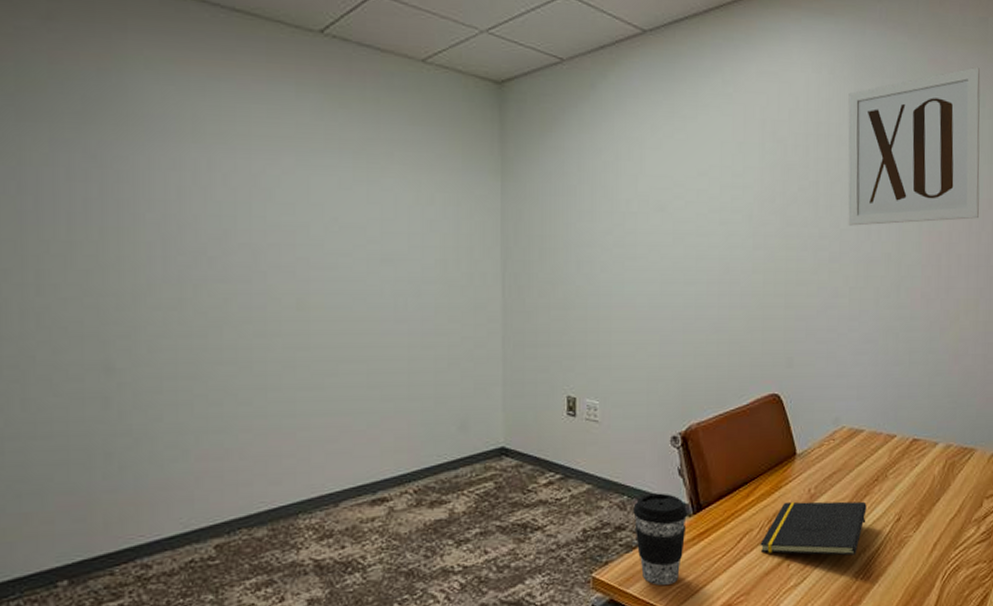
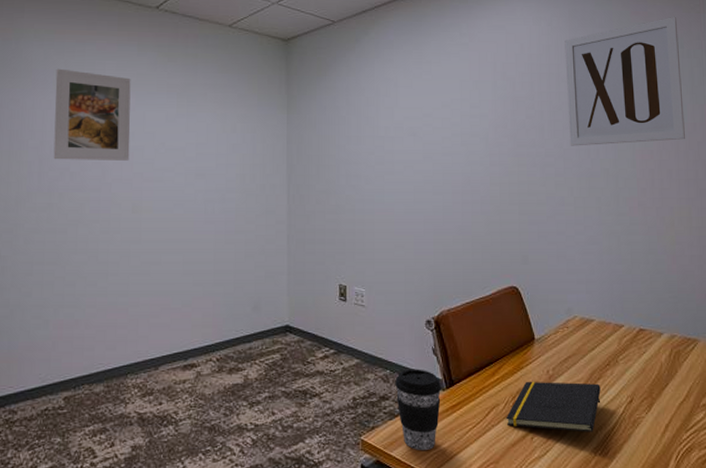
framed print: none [179,113,290,242] -> present [53,68,131,161]

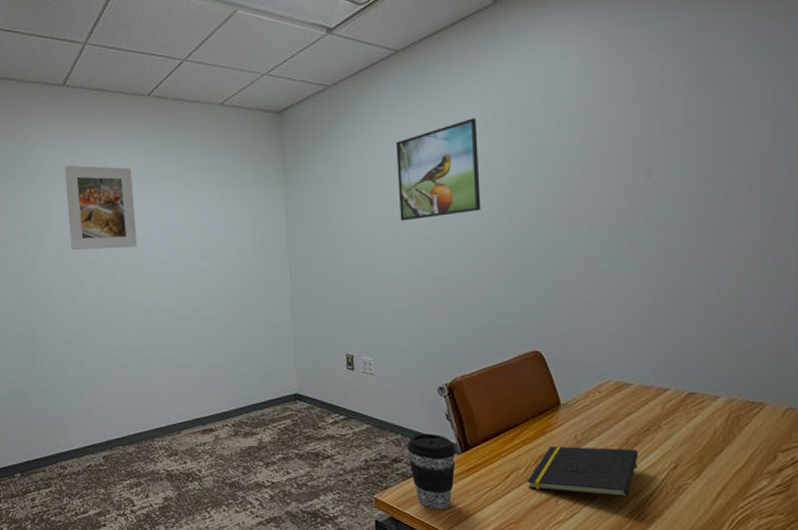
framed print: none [394,65,467,155] -> present [396,118,481,221]
wall art: present [565,16,685,146] -> none [602,24,761,196]

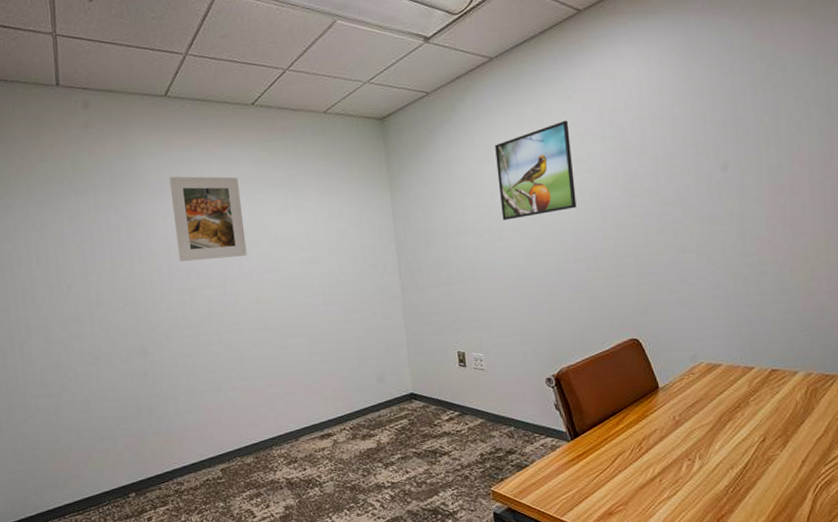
coffee cup: present [407,433,457,509] -> none [520,423,567,497]
notepad: present [527,446,638,497] -> none [633,425,732,472]

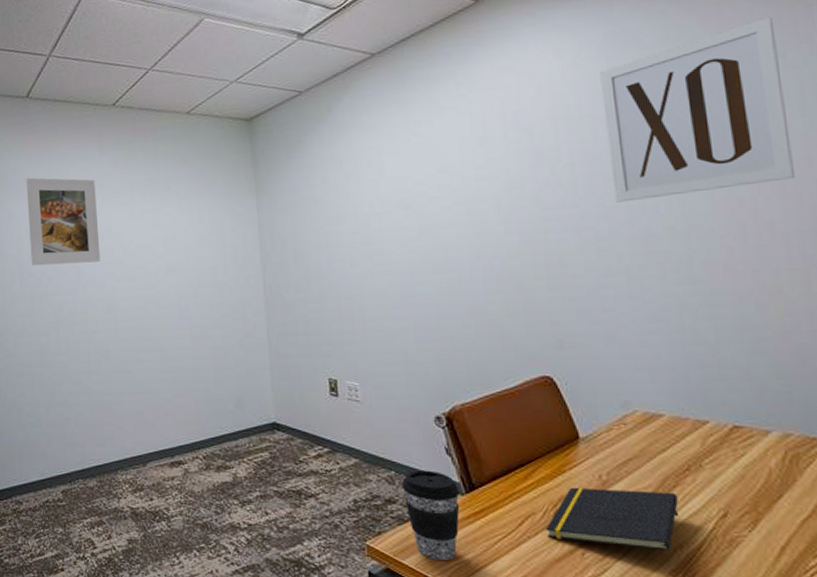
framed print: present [495,120,577,221] -> none [376,121,473,232]
coffee cup: none [520,423,567,497] -> present [402,470,460,560]
notepad: none [633,425,732,472] -> present [546,487,680,551]
wall art: none [678,31,821,191] -> present [600,16,795,203]

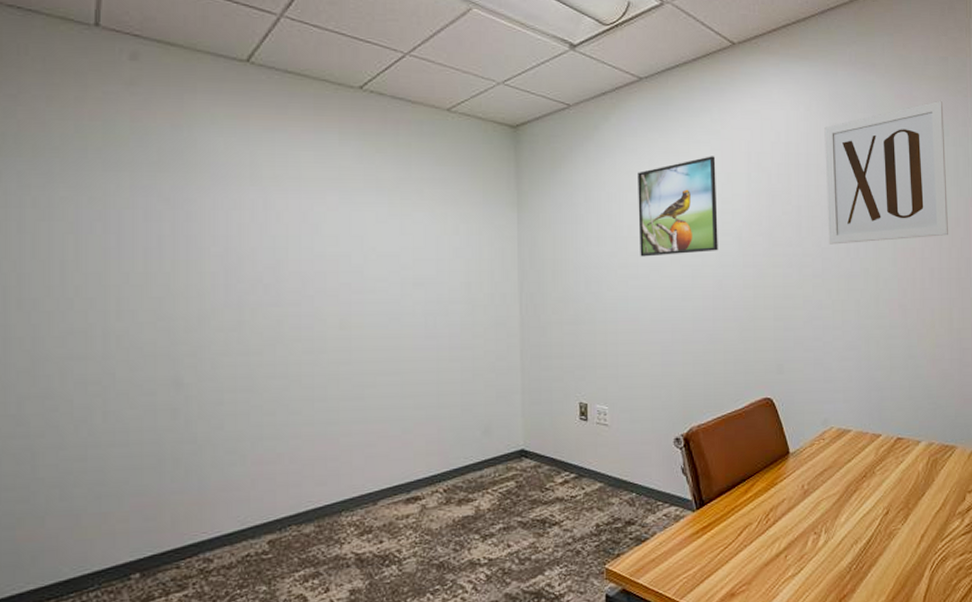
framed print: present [26,177,101,266] -> none [240,161,334,270]
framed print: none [376,121,473,232] -> present [638,156,718,257]
coffee cup: present [402,470,460,560] -> none [641,490,692,576]
notepad: present [546,487,680,551] -> none [759,496,857,547]

